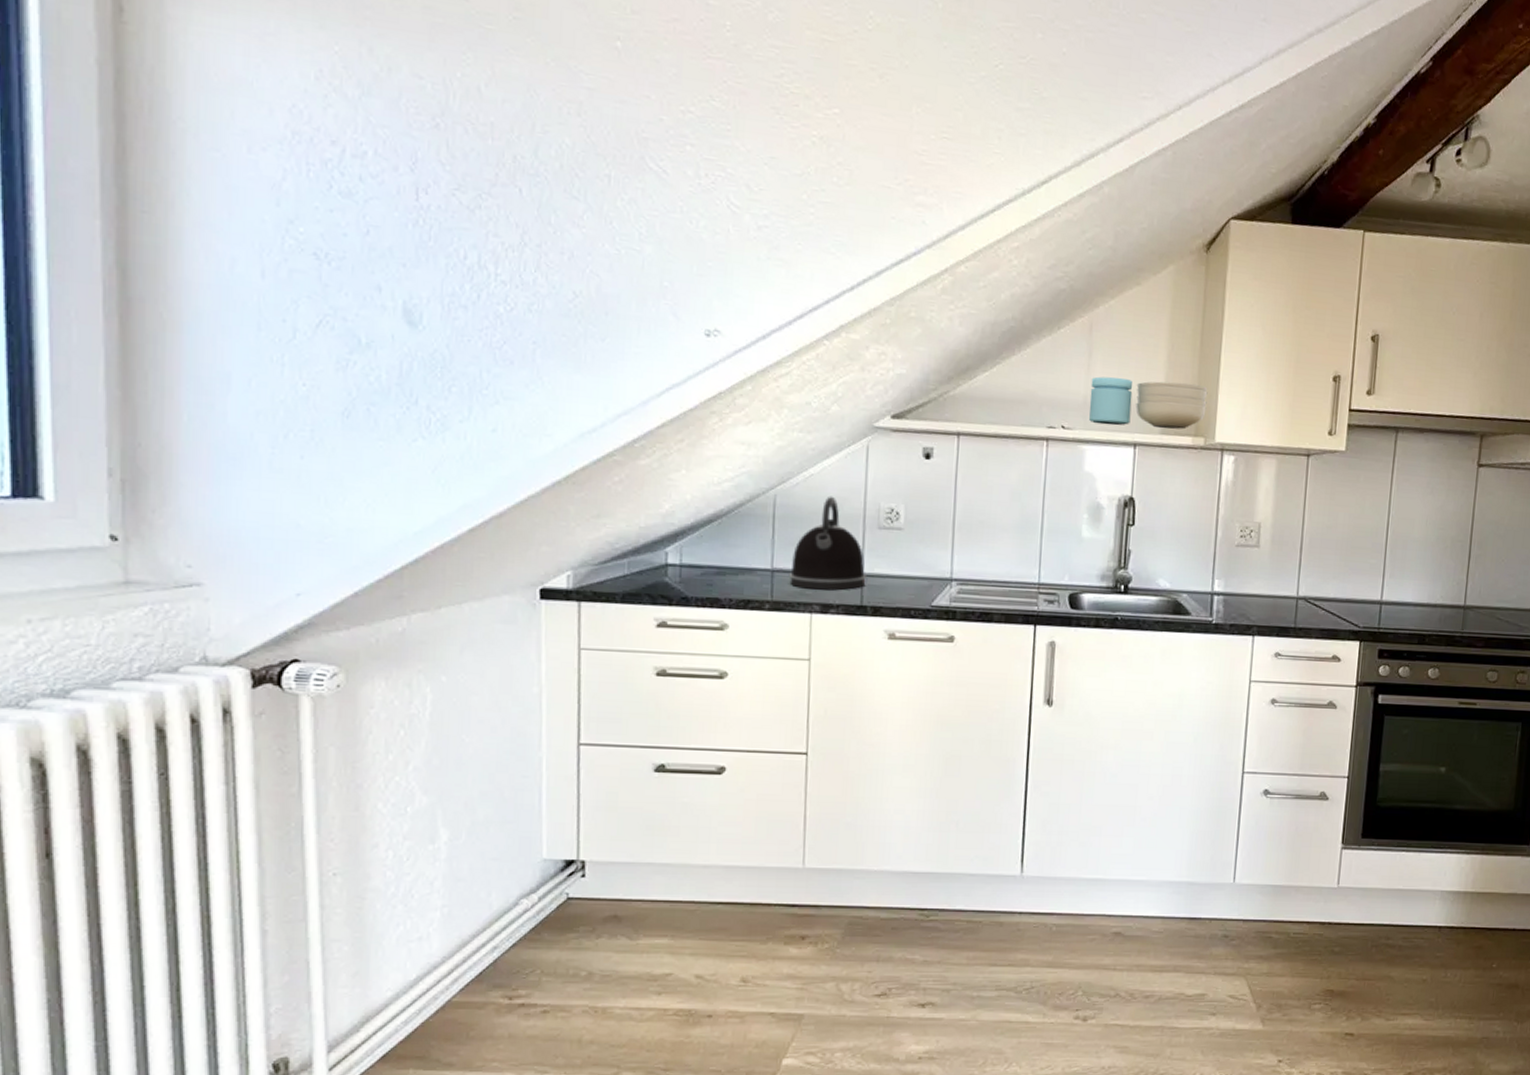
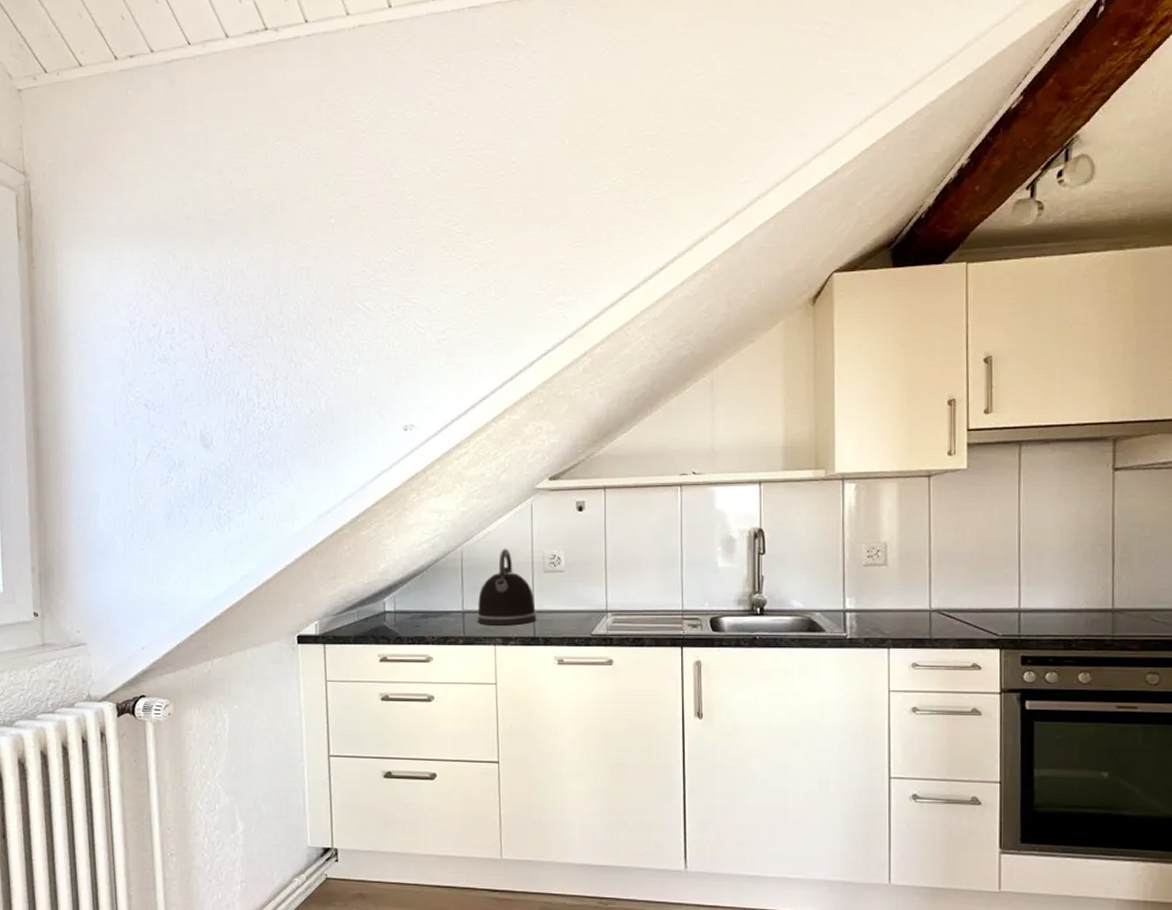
jar: present [1089,376,1133,426] -> none [716,426,754,467]
bowl: present [1135,381,1208,430] -> none [757,422,825,466]

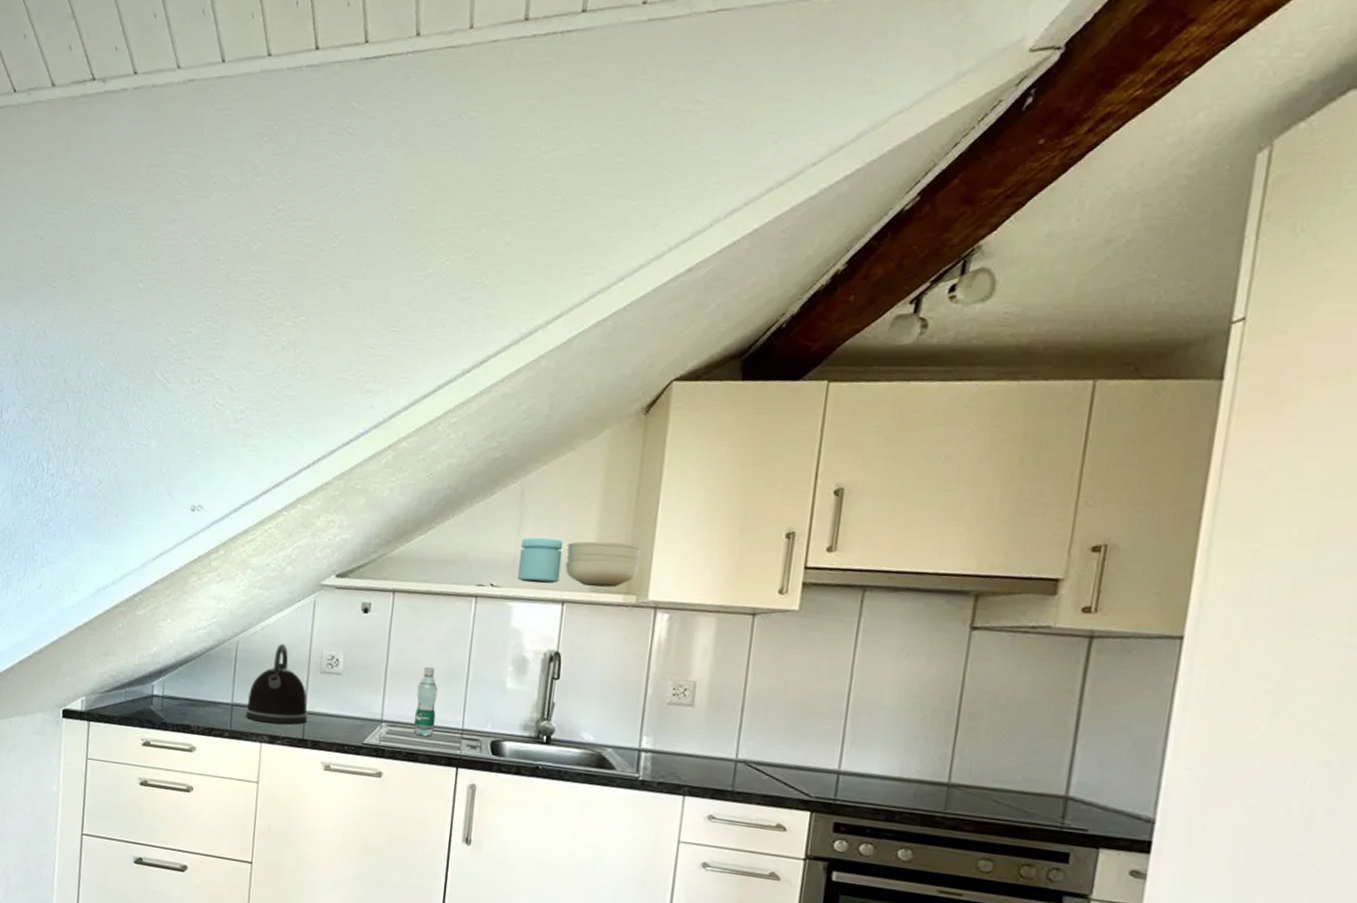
bottle: none [636,555,657,622] -> present [413,666,438,737]
jar: none [716,426,754,467] -> present [518,537,563,584]
bowl: none [757,422,825,466] -> present [564,541,642,588]

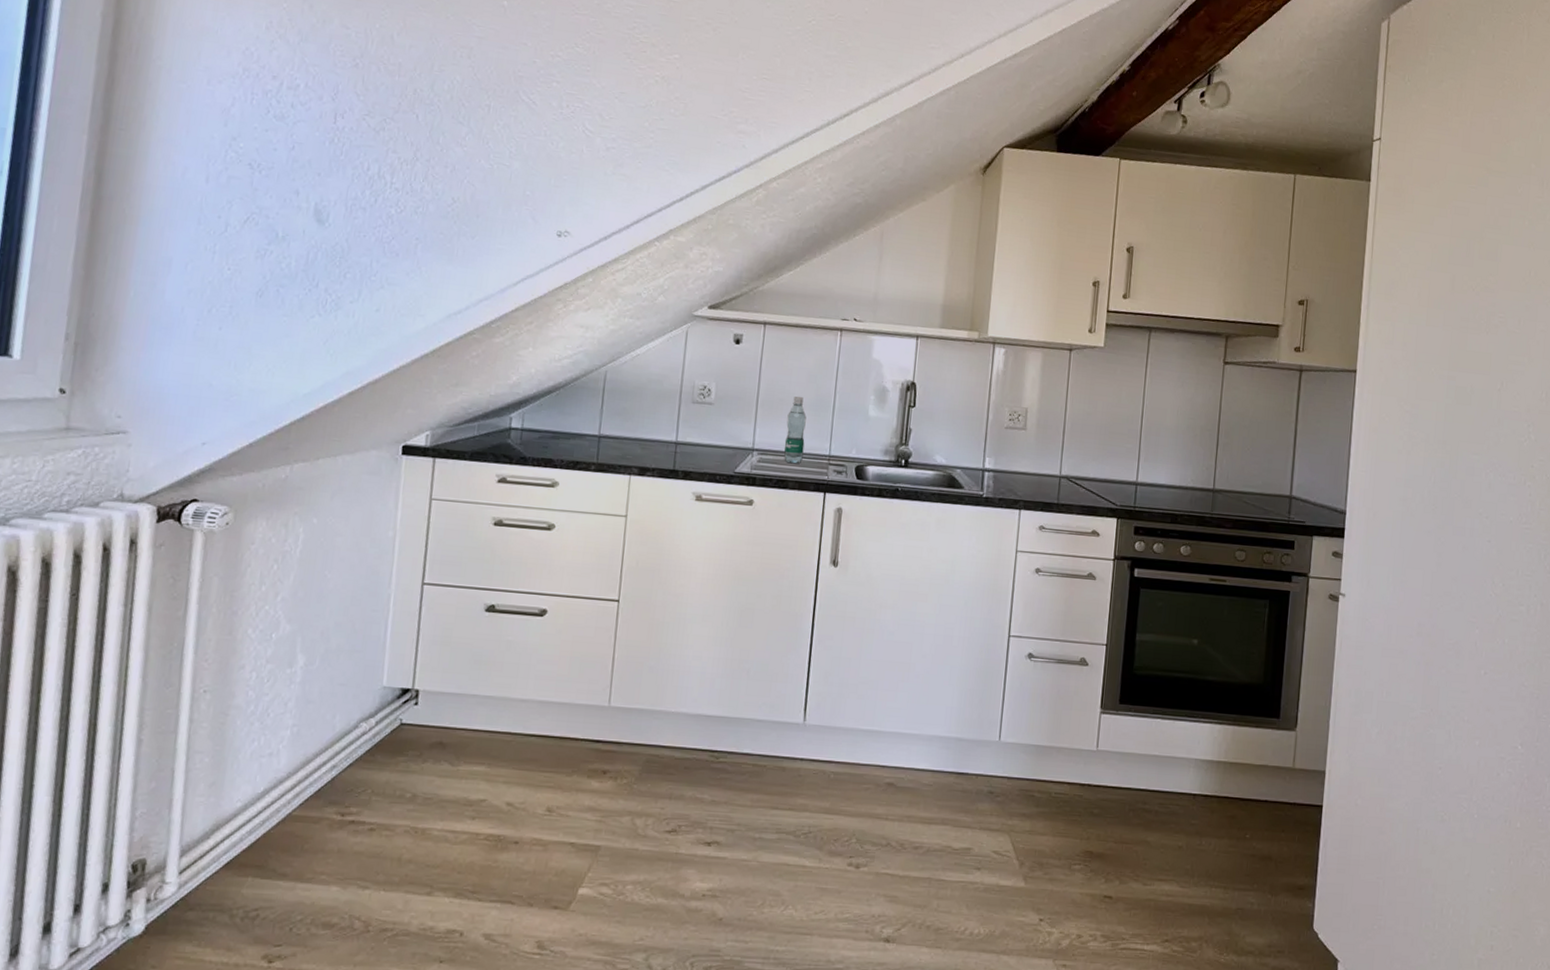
kettle: present [245,643,308,725] -> none [613,373,680,456]
jar: present [518,537,563,584] -> none [878,277,917,320]
bowl: present [564,541,642,588] -> none [918,282,982,325]

